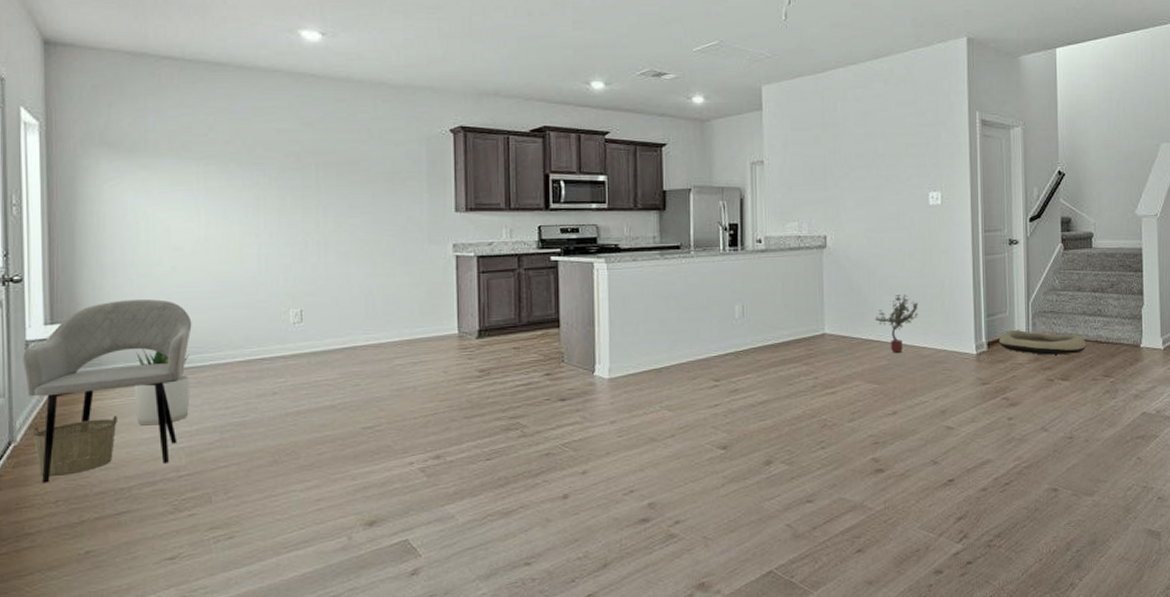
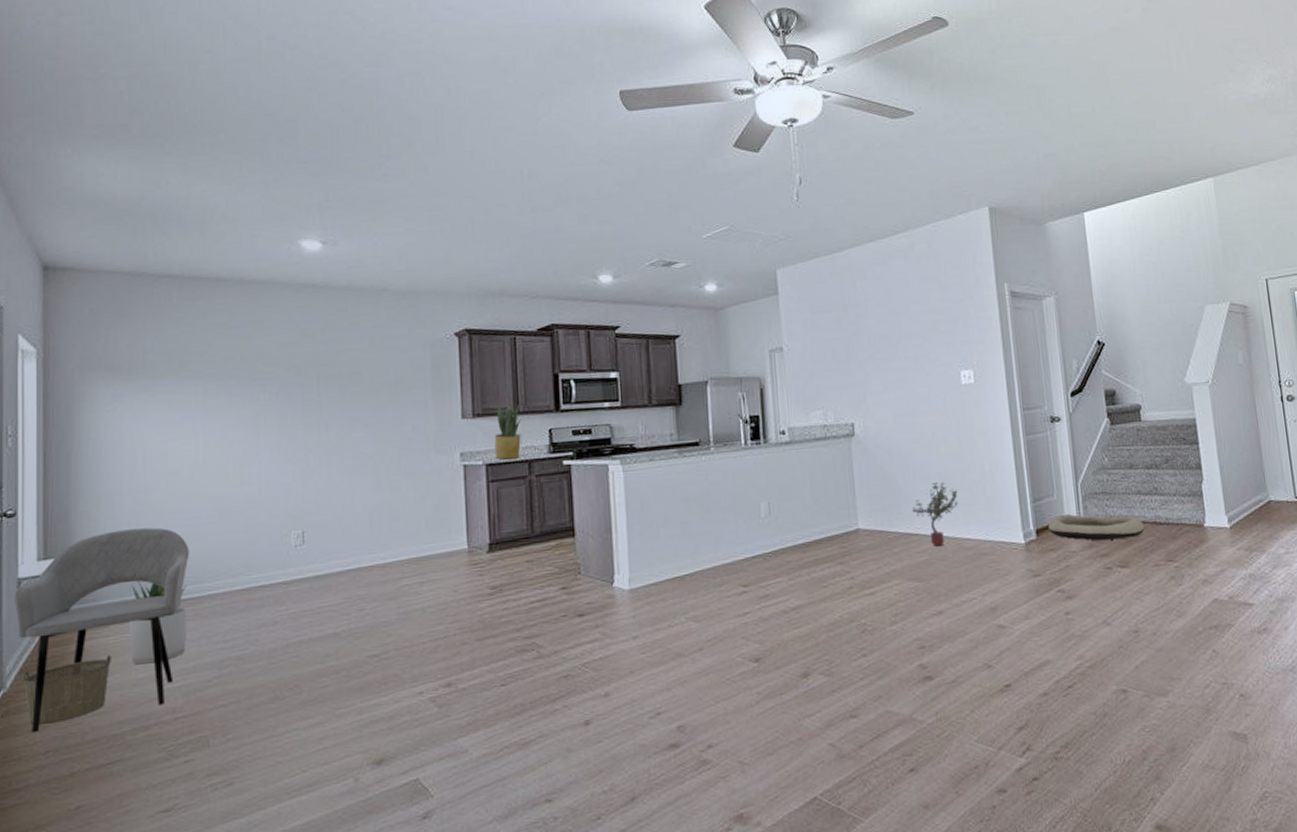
planter: none [486,199,512,253] -> present [494,402,521,460]

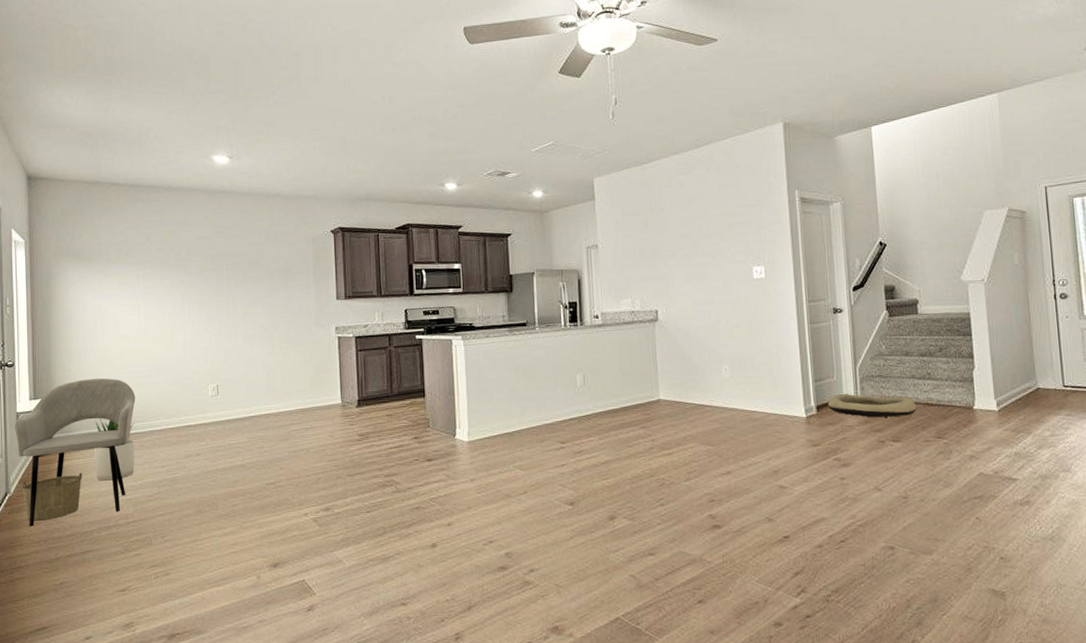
planter: present [494,402,521,460] -> none [362,287,383,333]
potted tree: present [912,482,959,547] -> none [706,362,748,417]

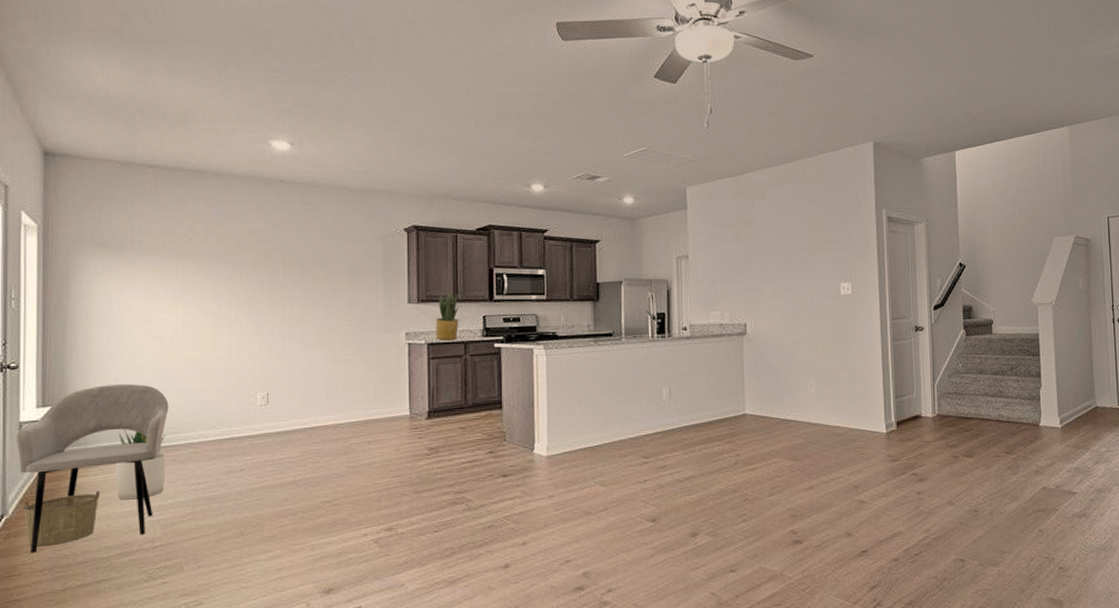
planter: none [362,287,383,333] -> present [435,291,459,340]
dog bed: present [828,393,917,418] -> none [907,409,989,434]

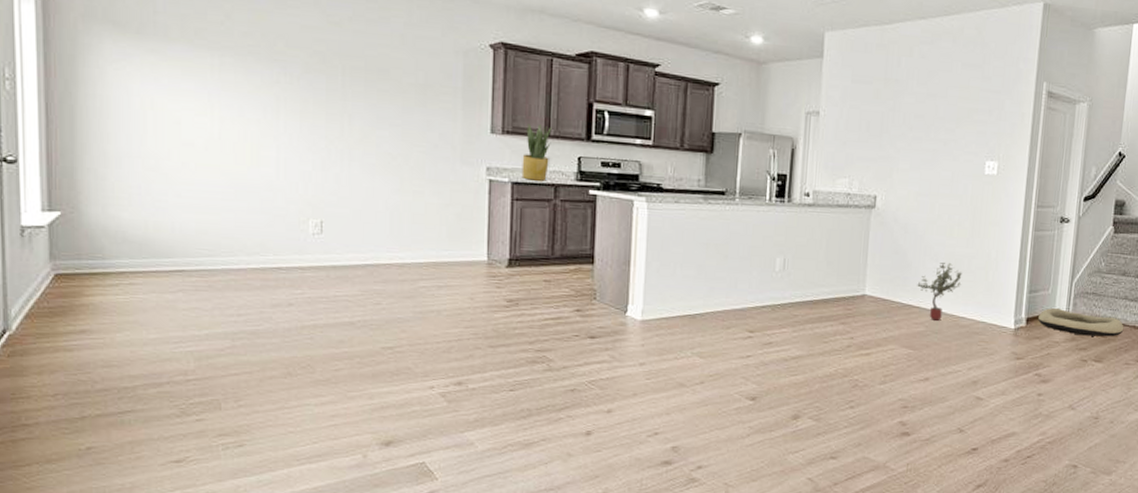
armchair: present [15,384,169,554] -> none [16,192,203,376]
basket: present [23,490,100,547] -> none [29,312,121,369]
planter: present [115,429,166,500] -> none [139,246,200,326]
potted tree: none [792,378,832,432] -> present [917,263,963,321]
dog bed: none [907,409,989,434] -> present [1038,307,1124,337]

